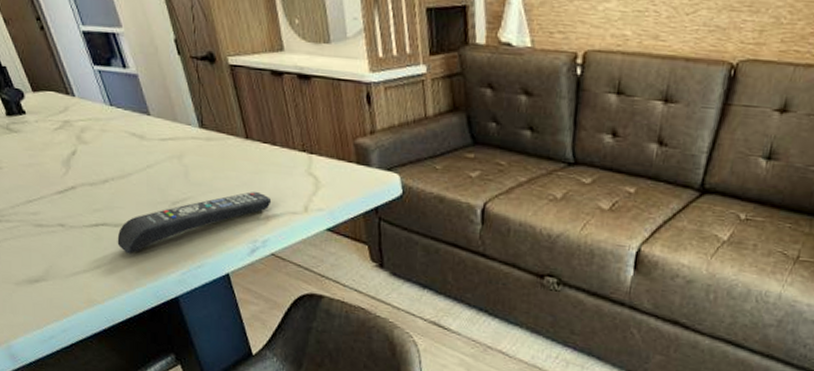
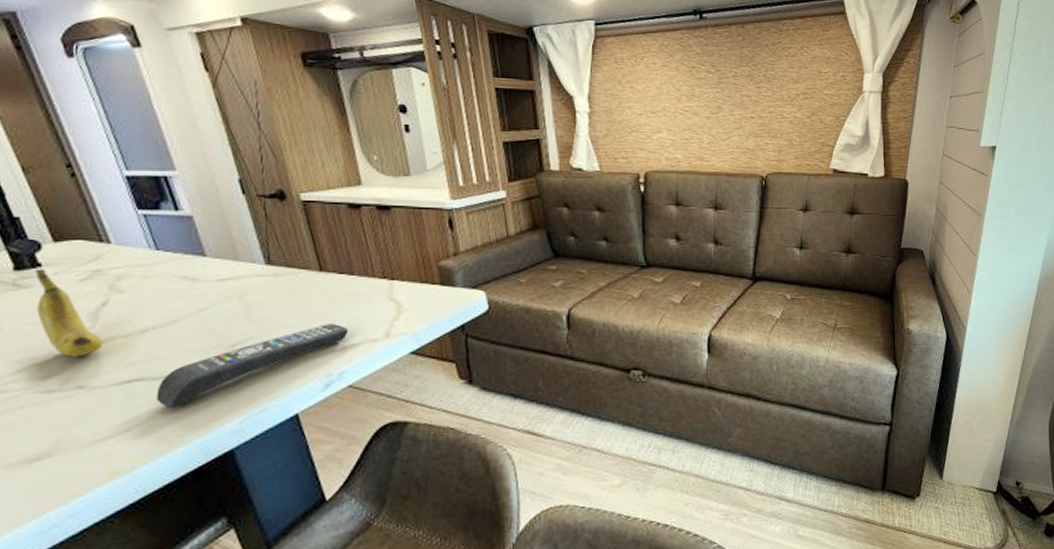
fruit: none [22,115,75,199] -> present [35,269,103,357]

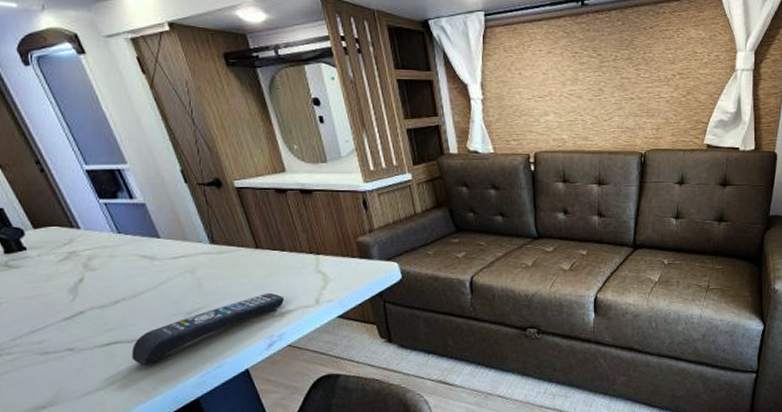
fruit: present [35,269,103,357] -> none [22,252,84,325]

